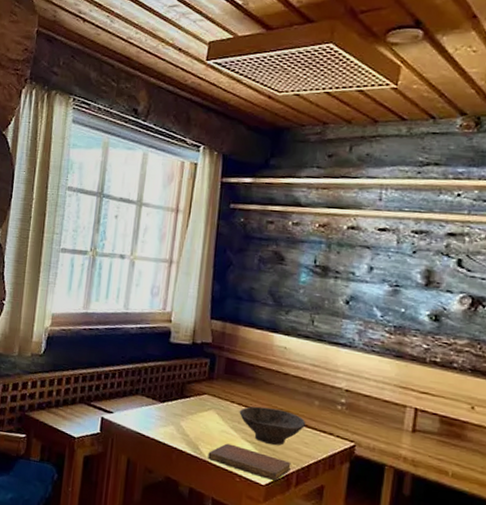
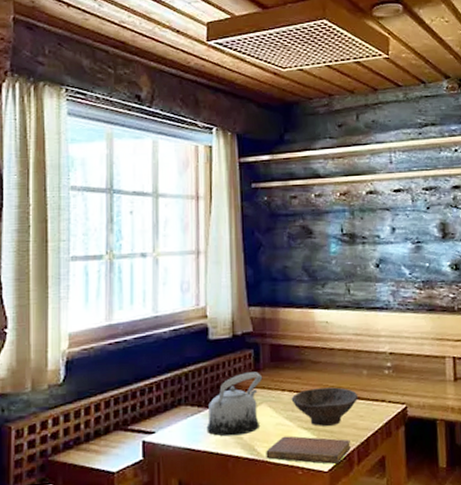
teapot: none [157,378,215,433] -> present [206,372,263,436]

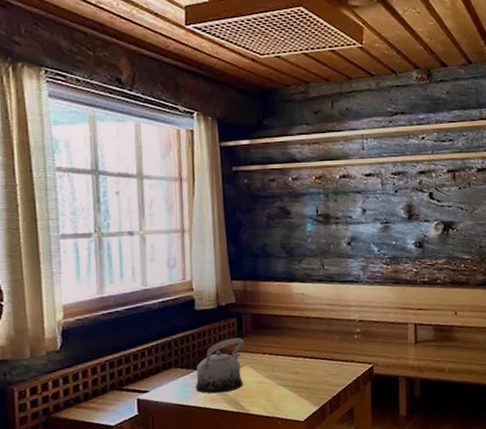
notebook: present [266,435,351,465] -> none [249,392,324,416]
bowl: present [291,387,359,426] -> none [271,350,331,384]

